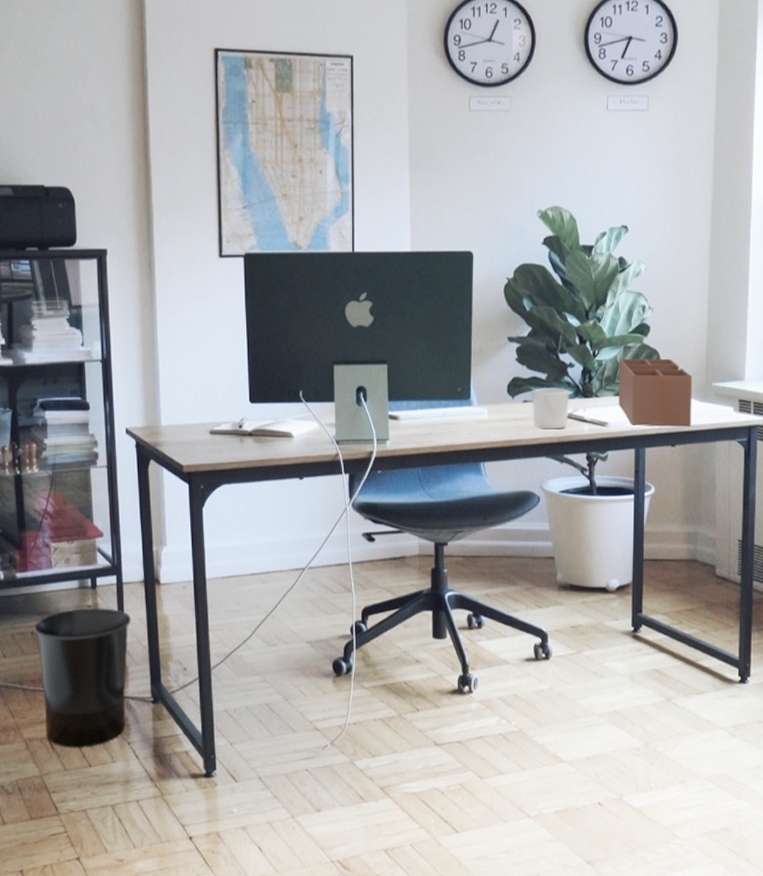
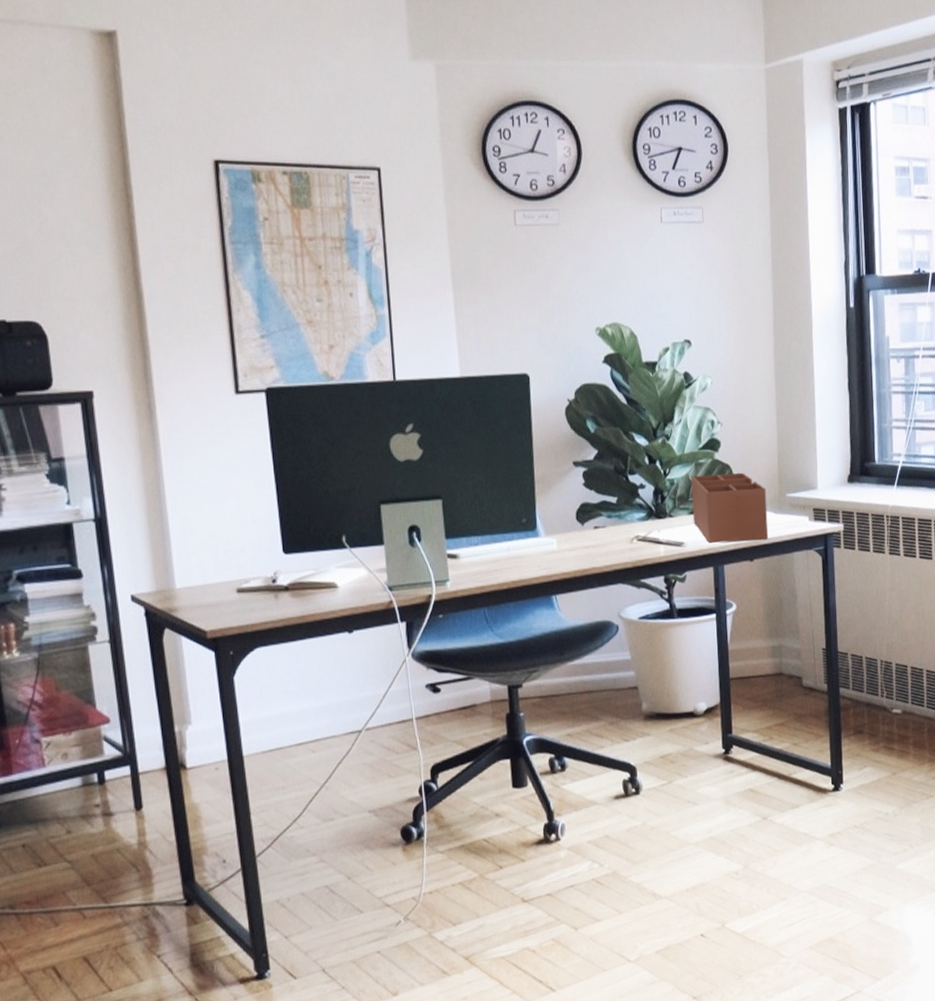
waste bin: present [33,608,132,748] -> none [25,804,153,973]
mug: present [532,388,569,430] -> none [603,510,643,555]

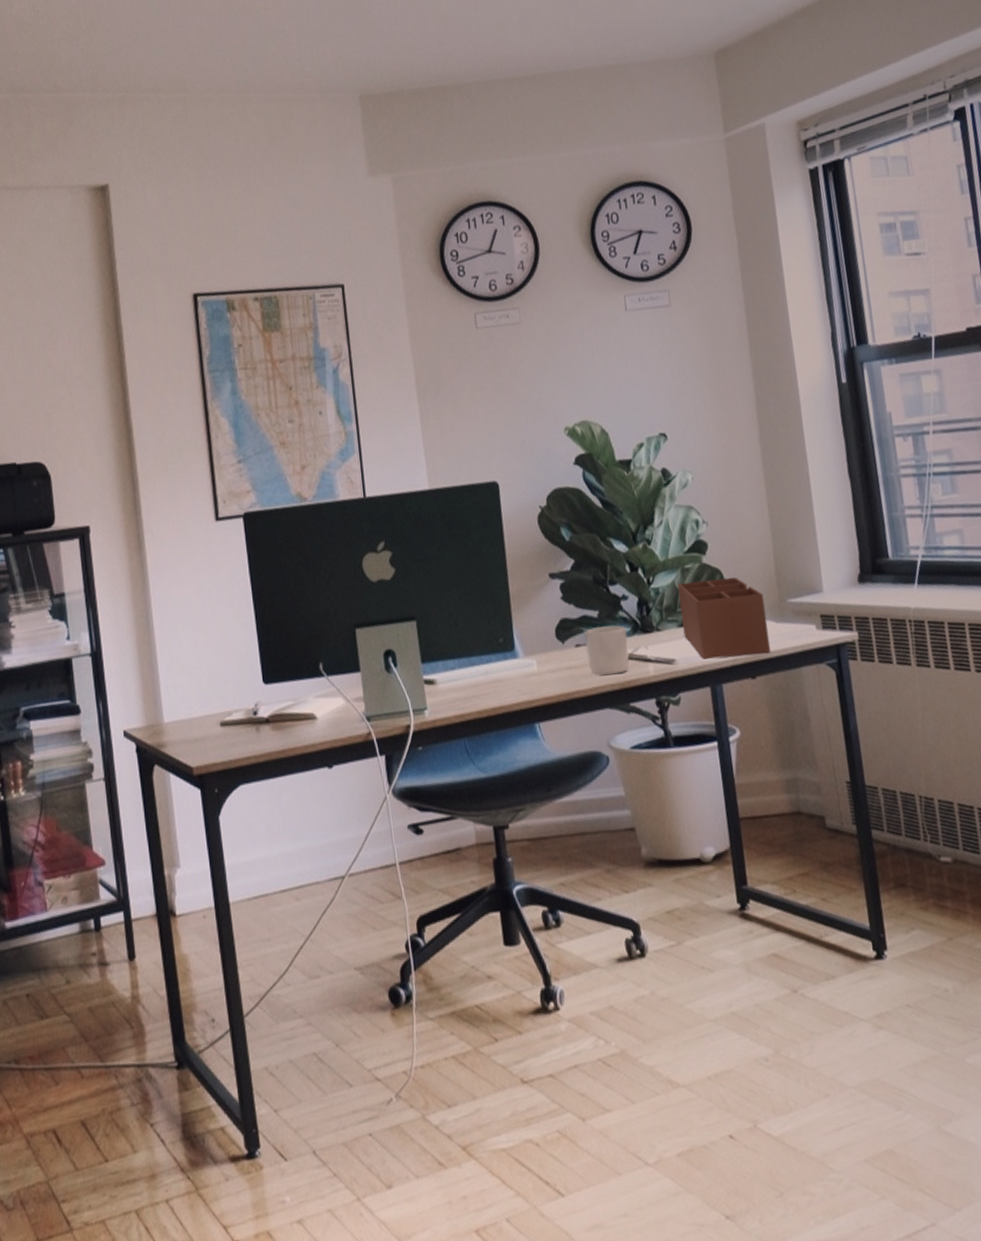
mug: none [603,510,643,555] -> present [584,625,630,676]

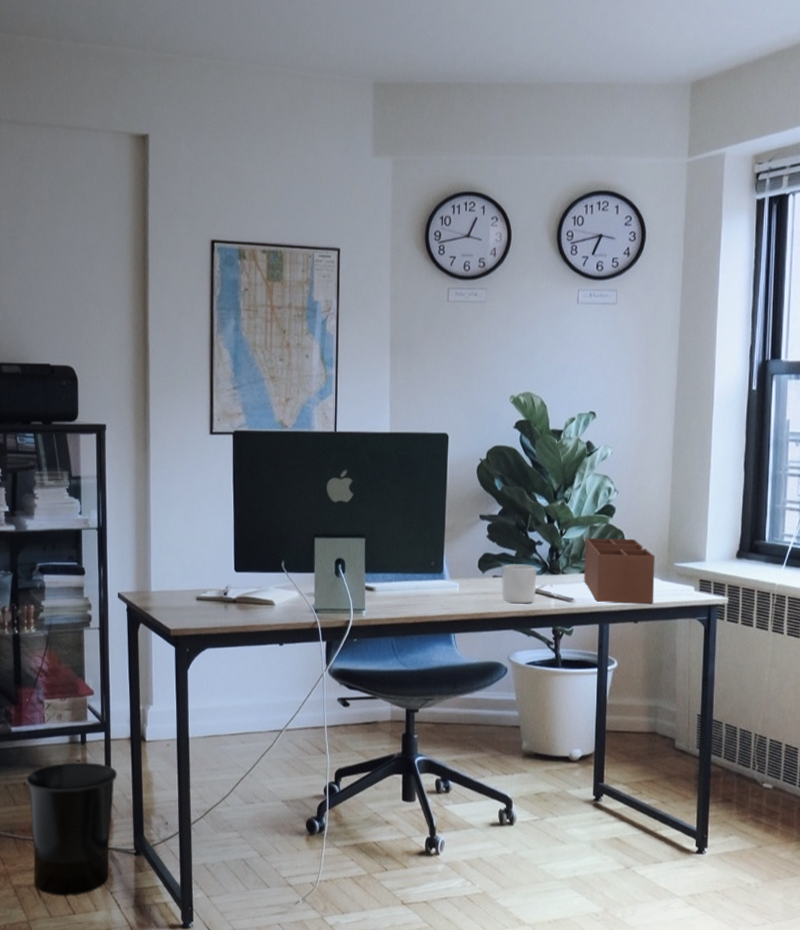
waste bin: none [29,953,146,1139] -> present [26,762,118,895]

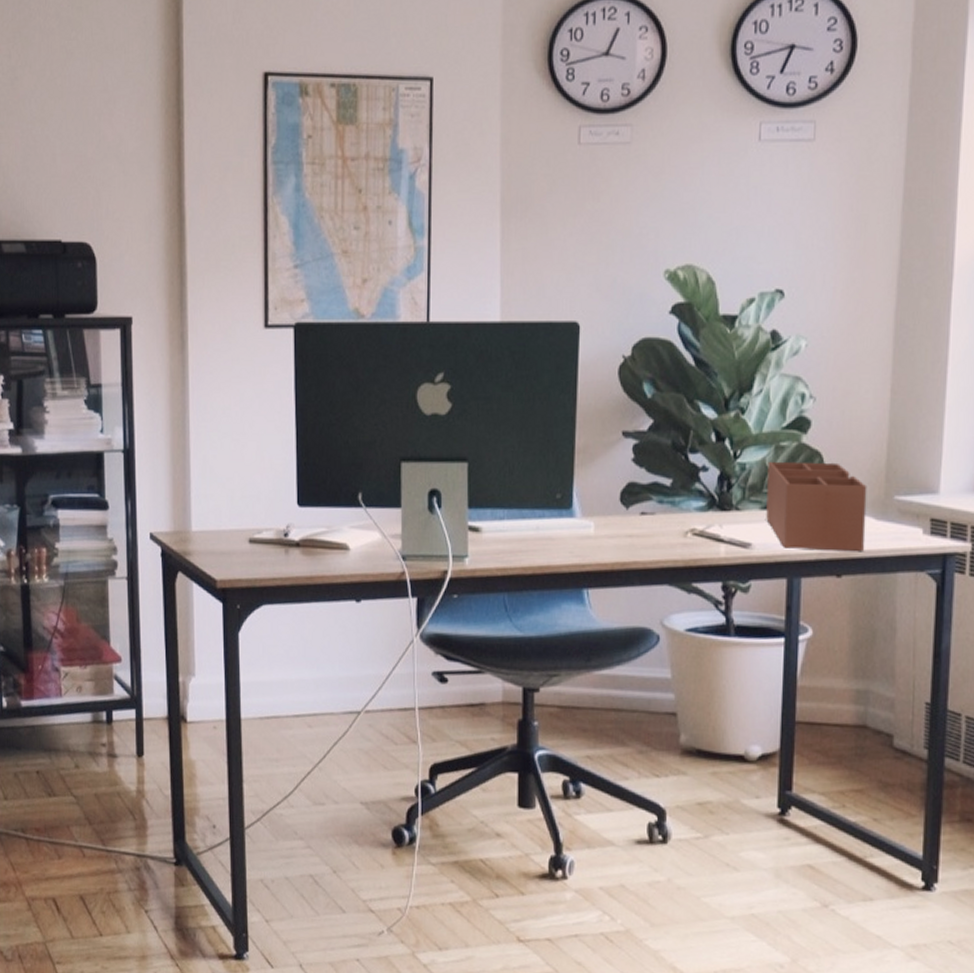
waste bin: present [26,762,118,895] -> none [39,746,152,912]
mug: present [501,564,537,604] -> none [652,497,701,551]

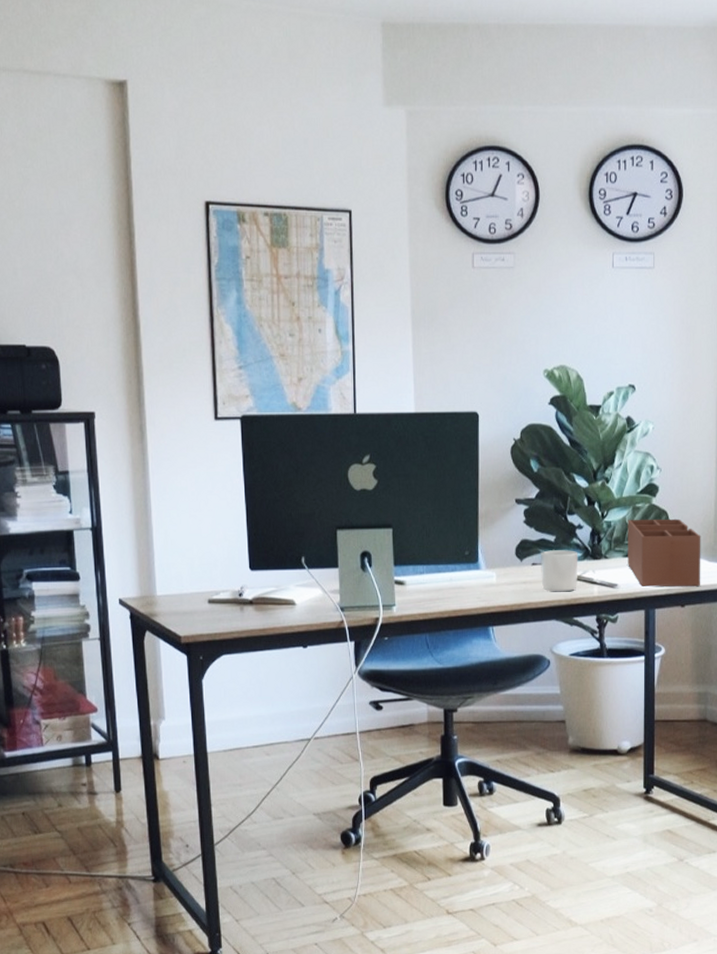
mug: none [652,497,701,551] -> present [541,550,578,592]

